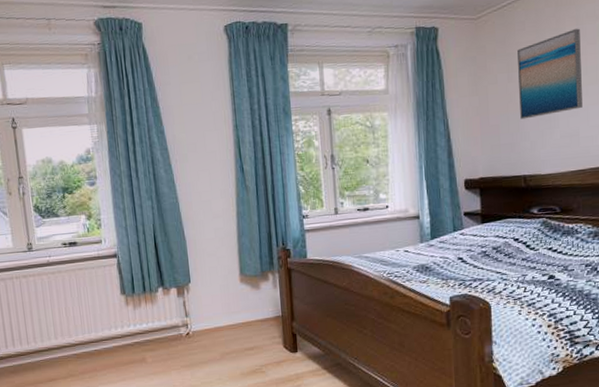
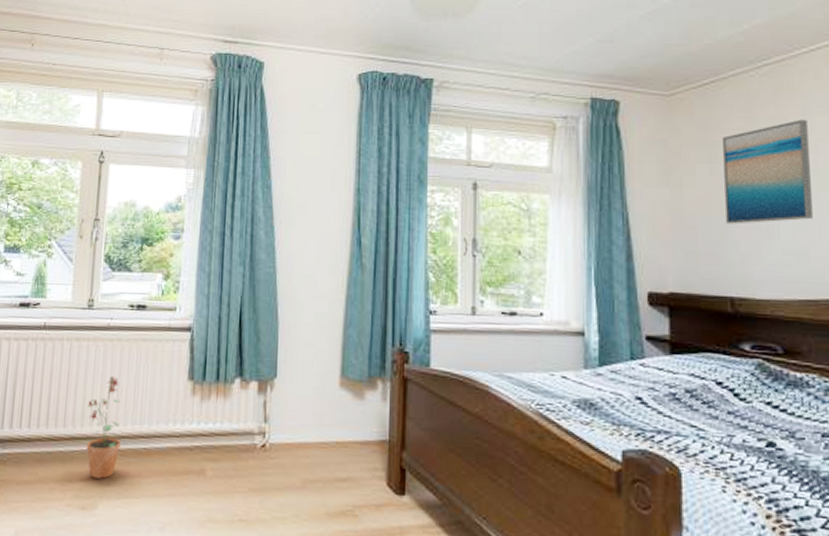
potted plant: none [43,300,76,378] -> present [86,376,121,479]

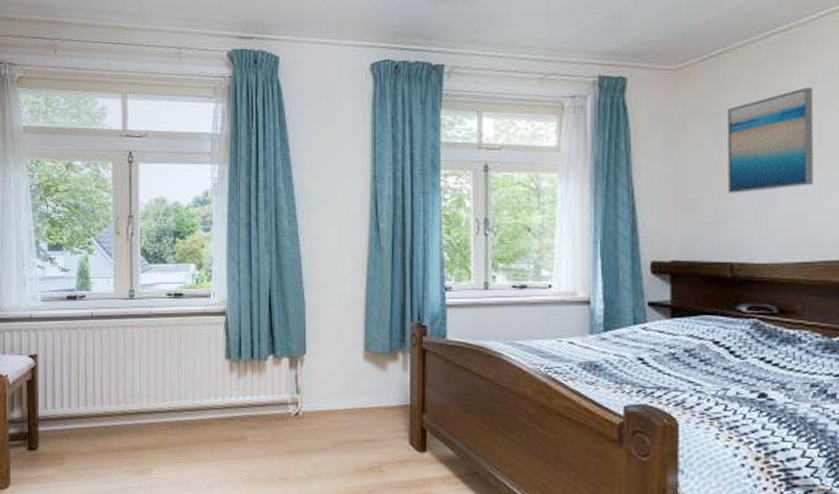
potted plant: present [86,376,121,479] -> none [137,358,169,448]

